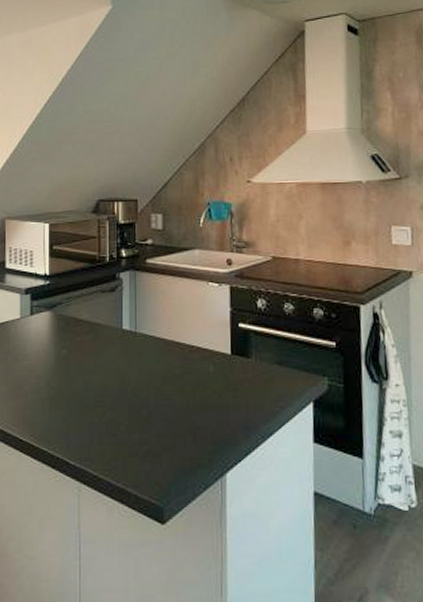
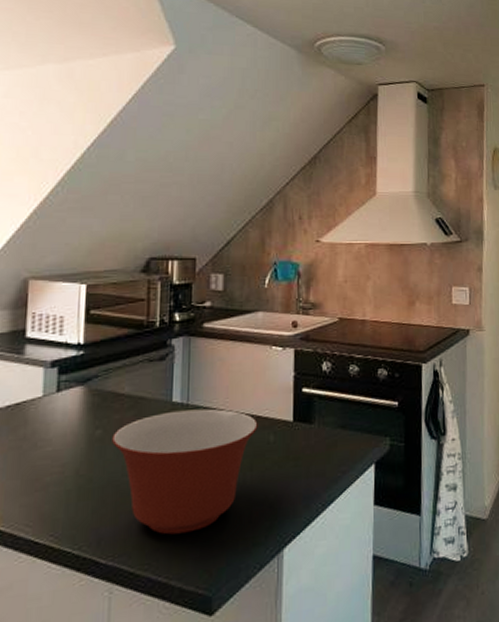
mixing bowl: none [75,337,199,447] -> present [112,408,258,535]

